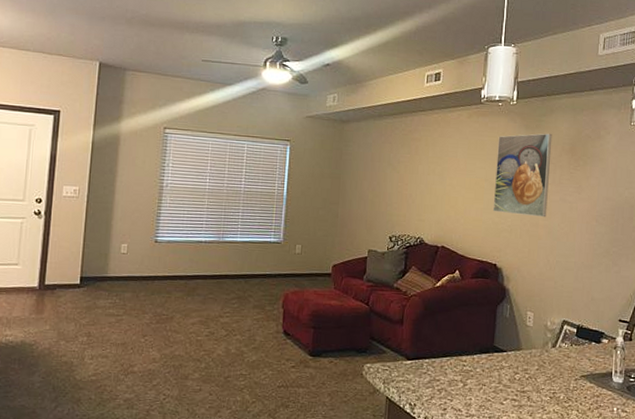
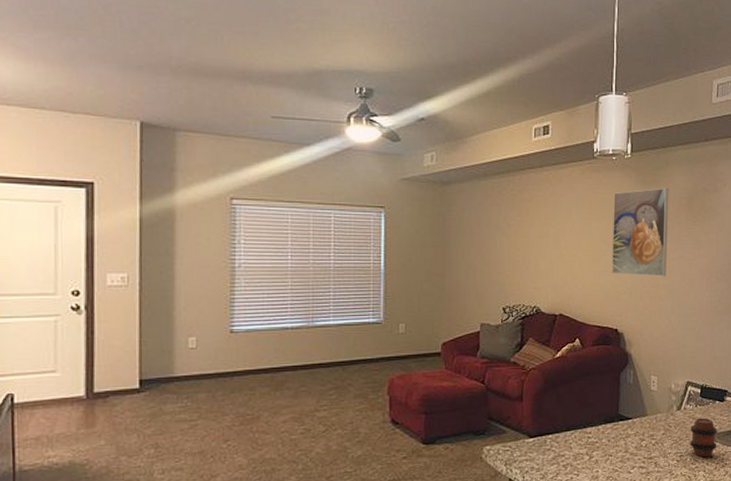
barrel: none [564,357,593,397] -> present [690,418,718,457]

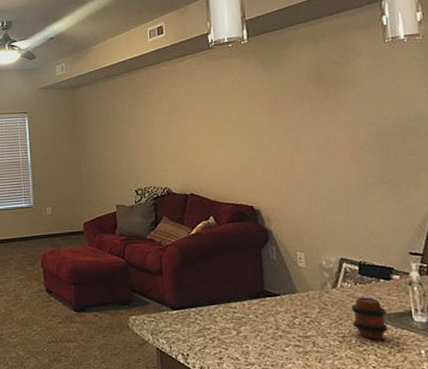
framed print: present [611,187,669,277] -> none [233,66,302,154]

